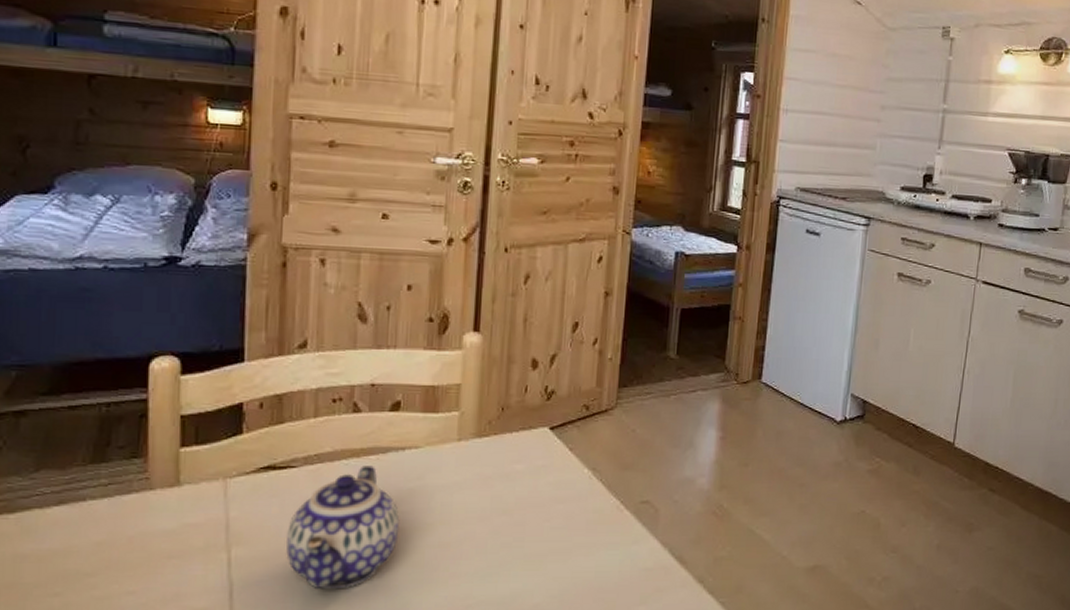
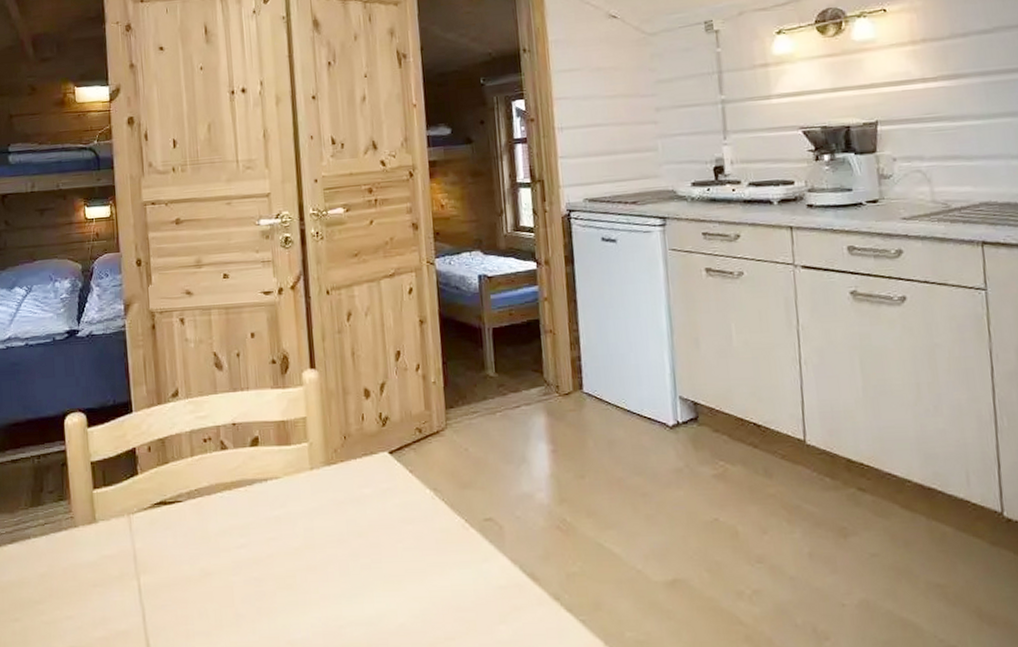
teapot: present [286,465,400,590] -> none [181,497,272,612]

